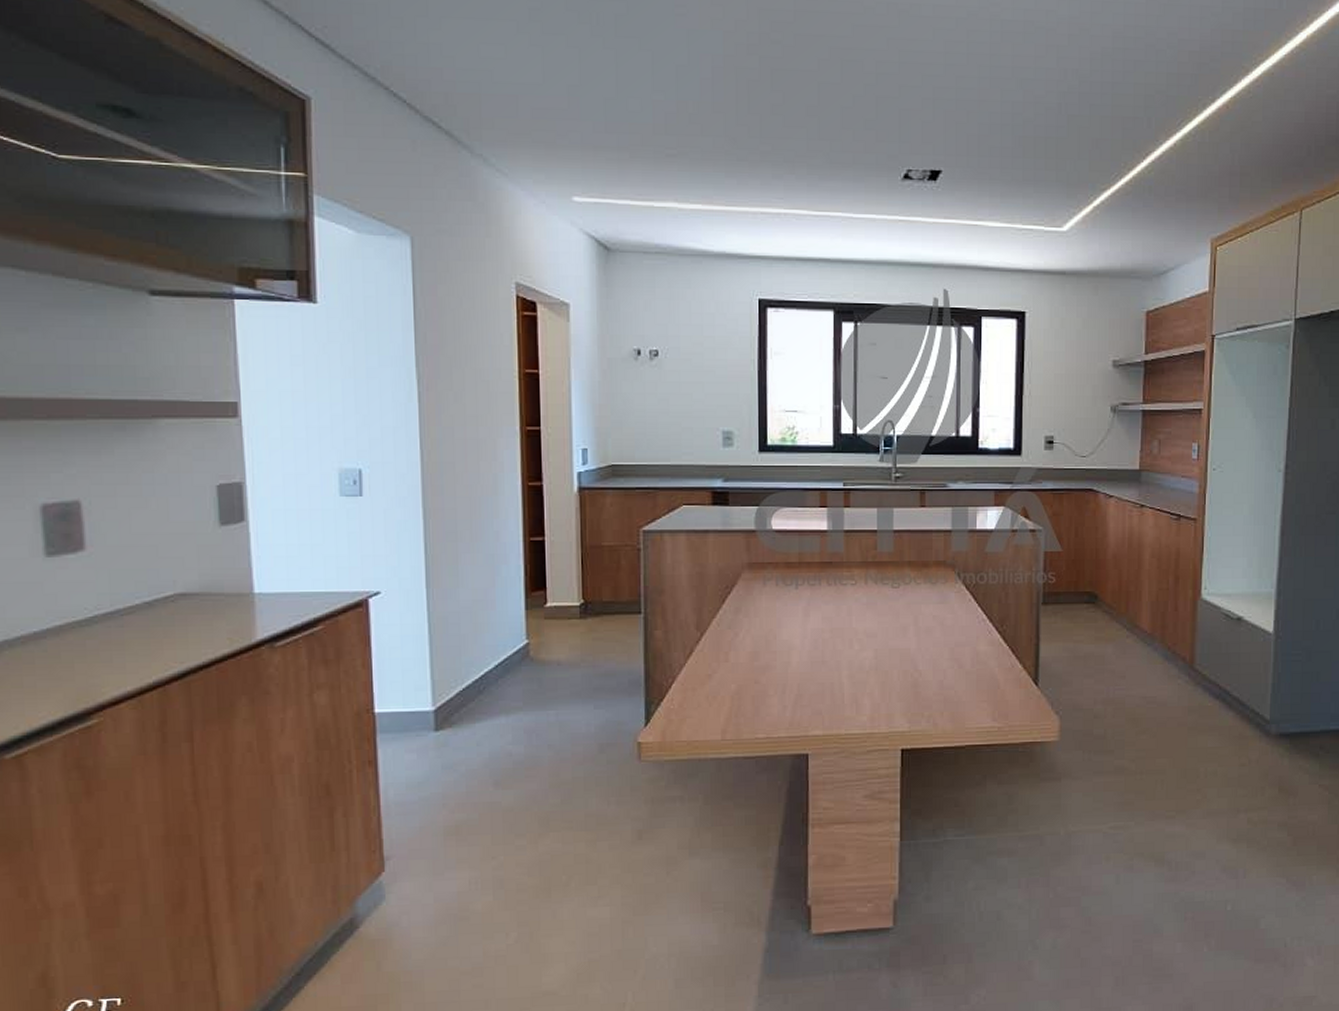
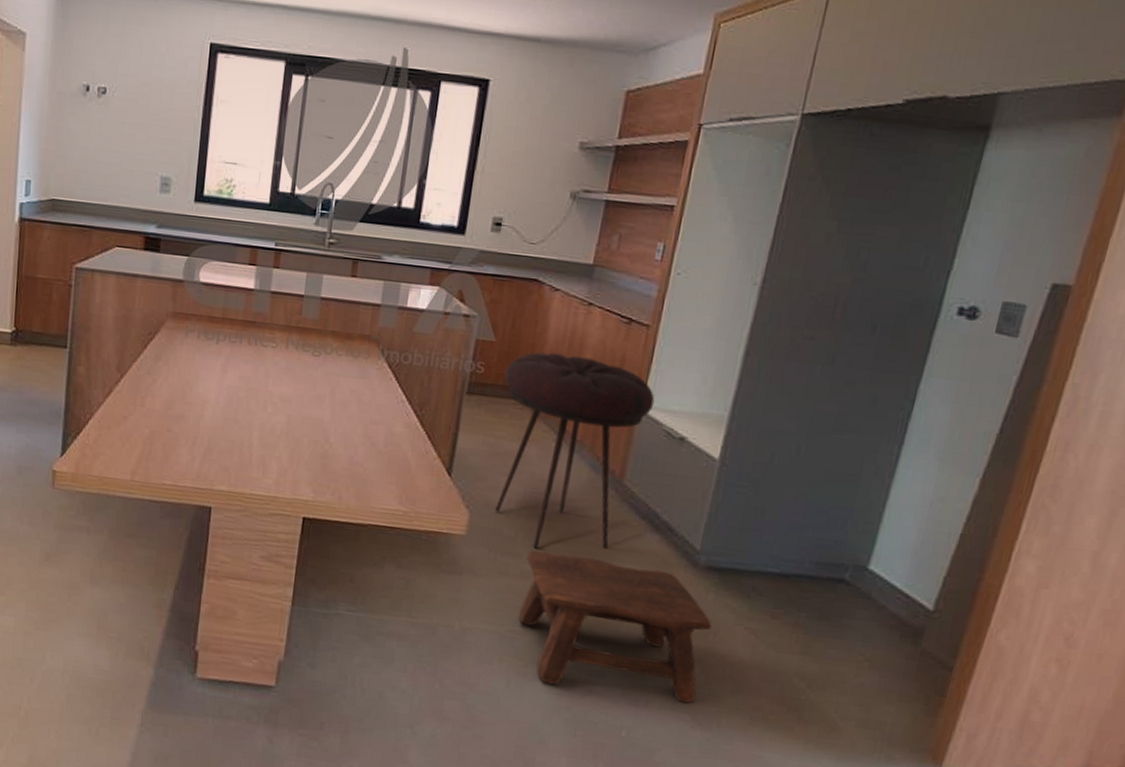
stool: none [1075,555,1211,743] -> present [495,352,655,550]
stool: none [1117,744,1291,873] -> present [518,550,712,704]

